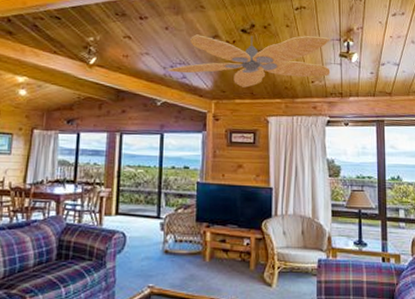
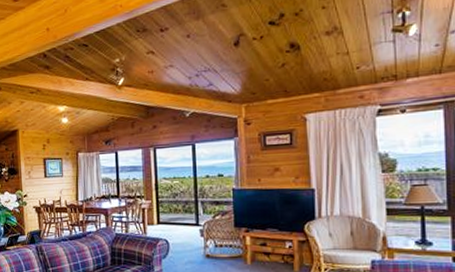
ceiling fan: present [167,34,331,88] -> none [193,11,381,86]

